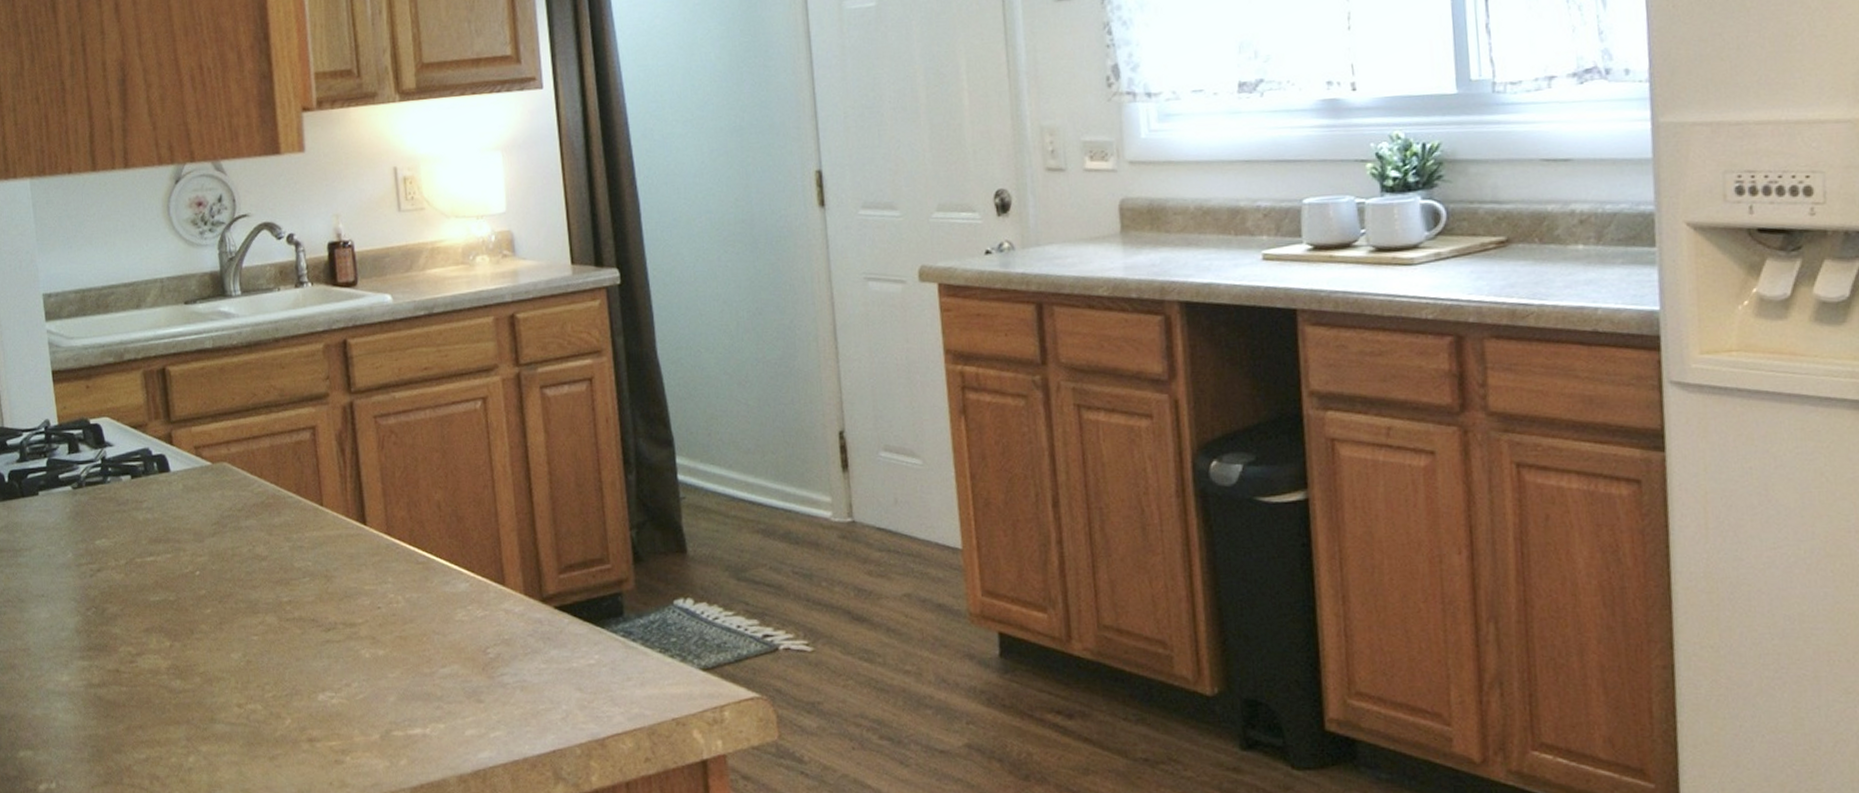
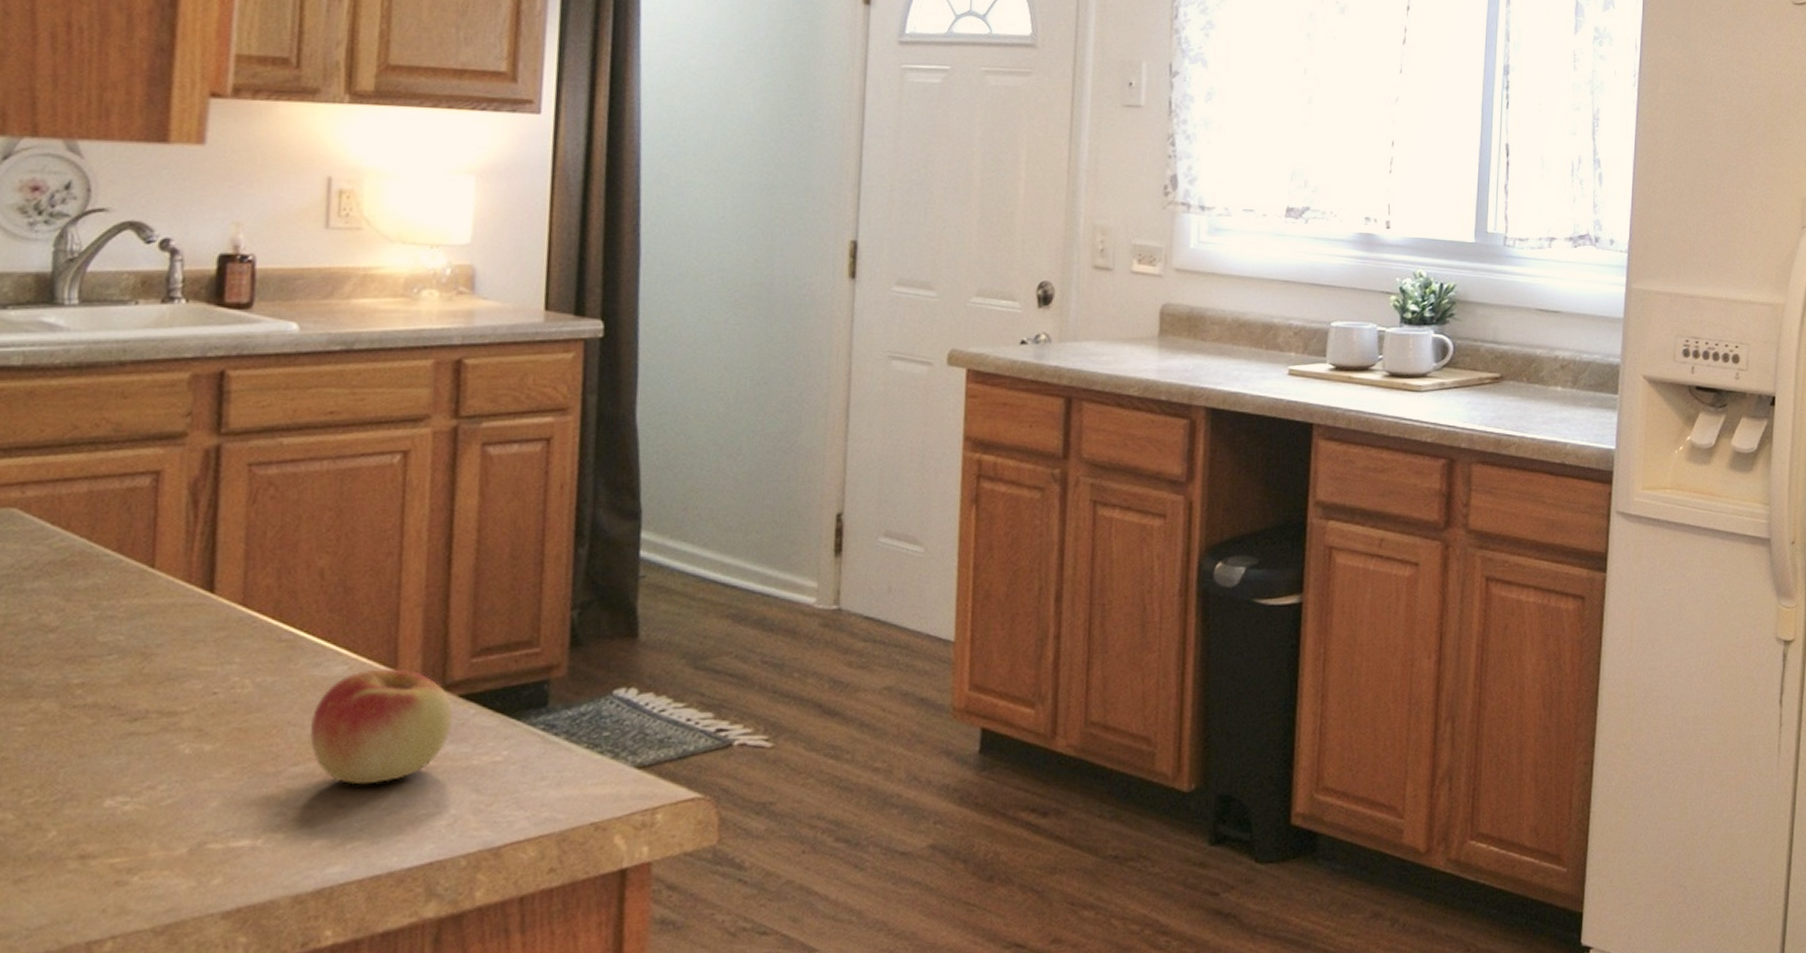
apple: none [449,585,553,684] -> present [309,669,453,785]

